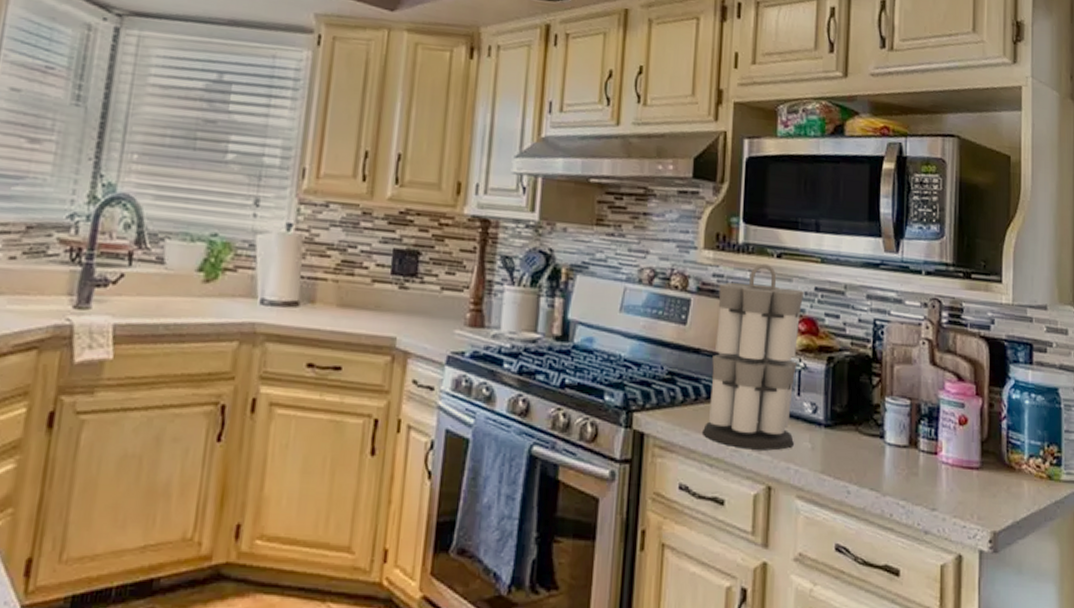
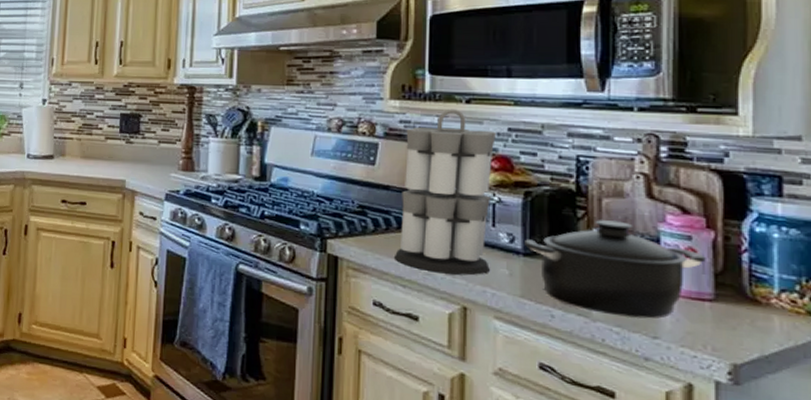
saucepan: none [826,387,975,490] -> present [525,220,706,319]

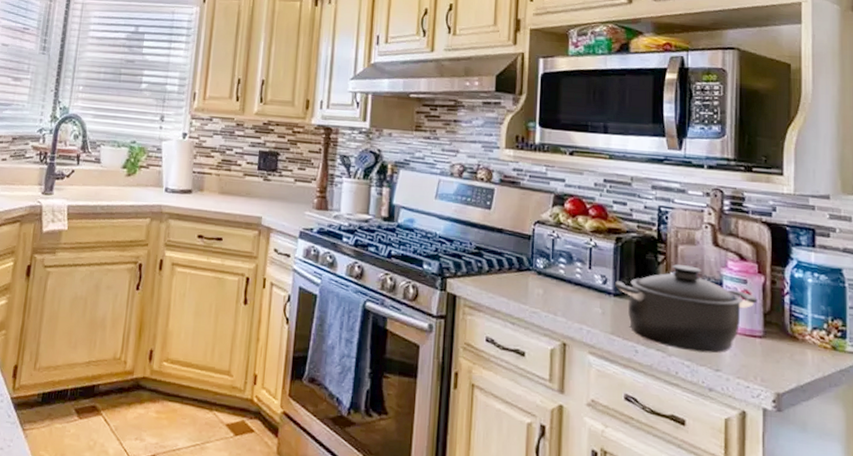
spice rack: present [395,109,497,276] -> none [506,159,595,314]

